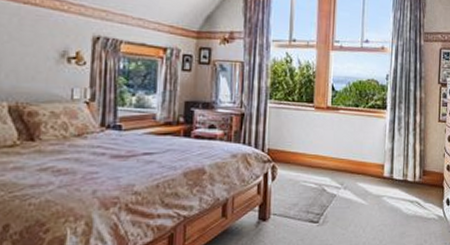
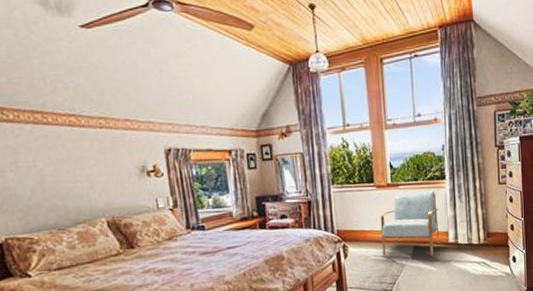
chair: none [313,116,376,189] -> present [380,190,440,256]

